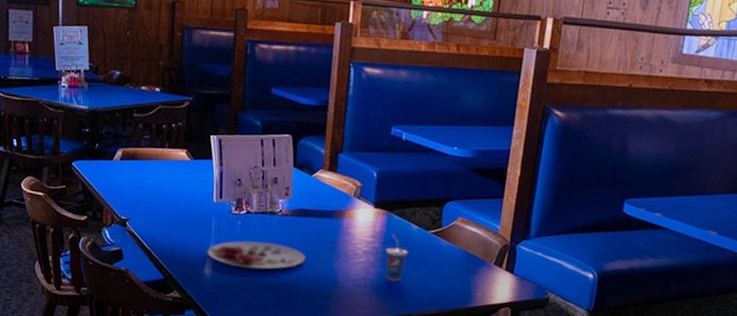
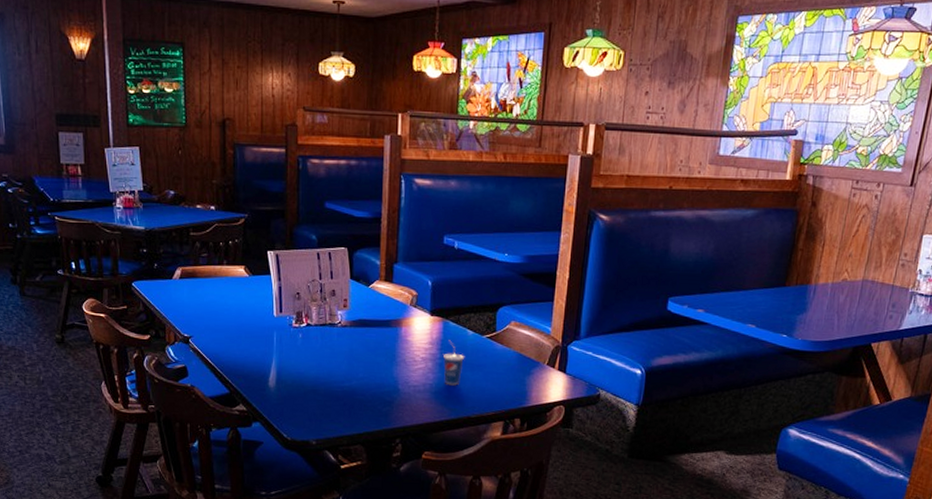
plate: present [207,241,305,270] -> none [270,353,366,380]

